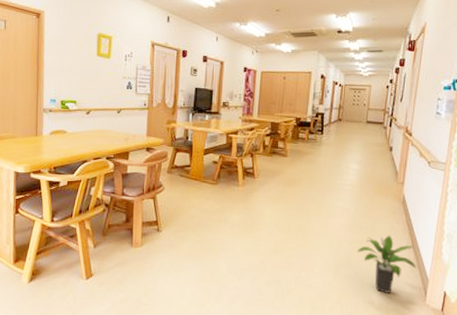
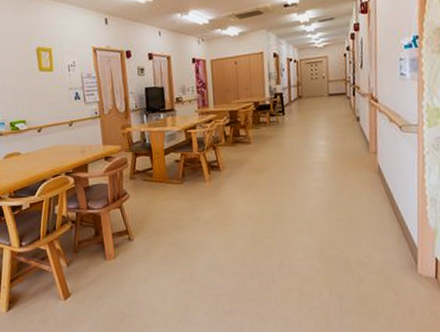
potted plant: present [357,235,417,295] -> none [339,208,403,270]

